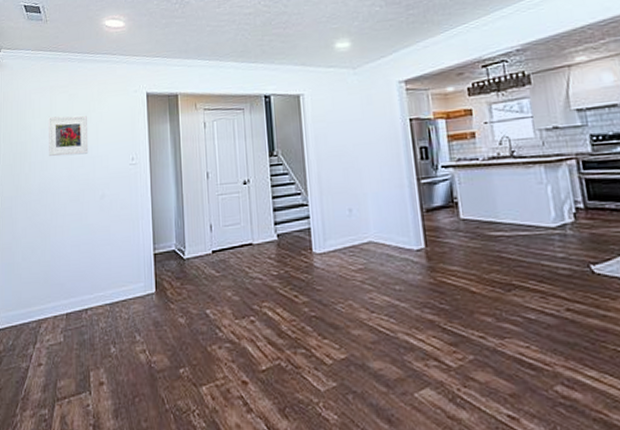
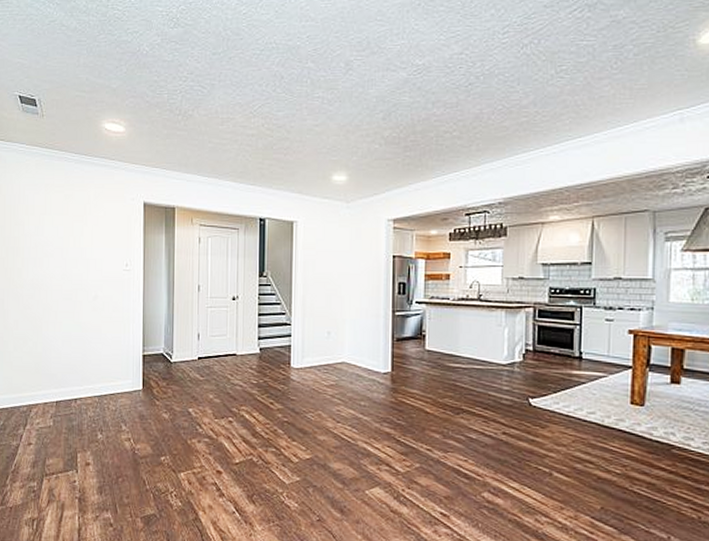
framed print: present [47,115,89,156] -> none [42,214,83,255]

